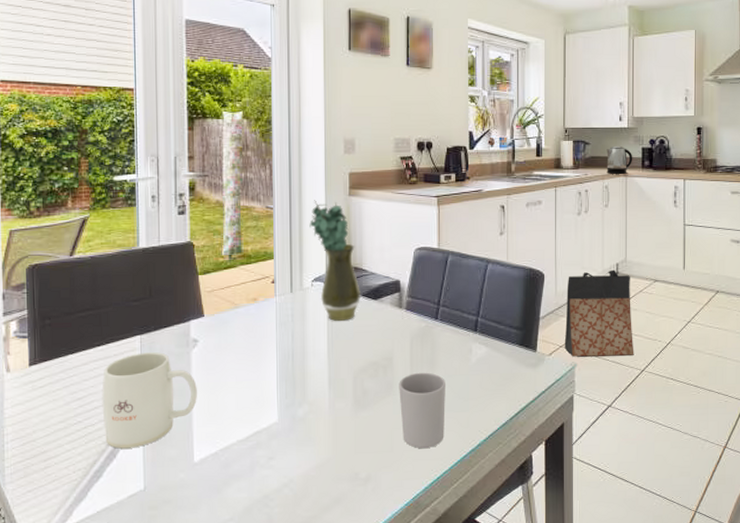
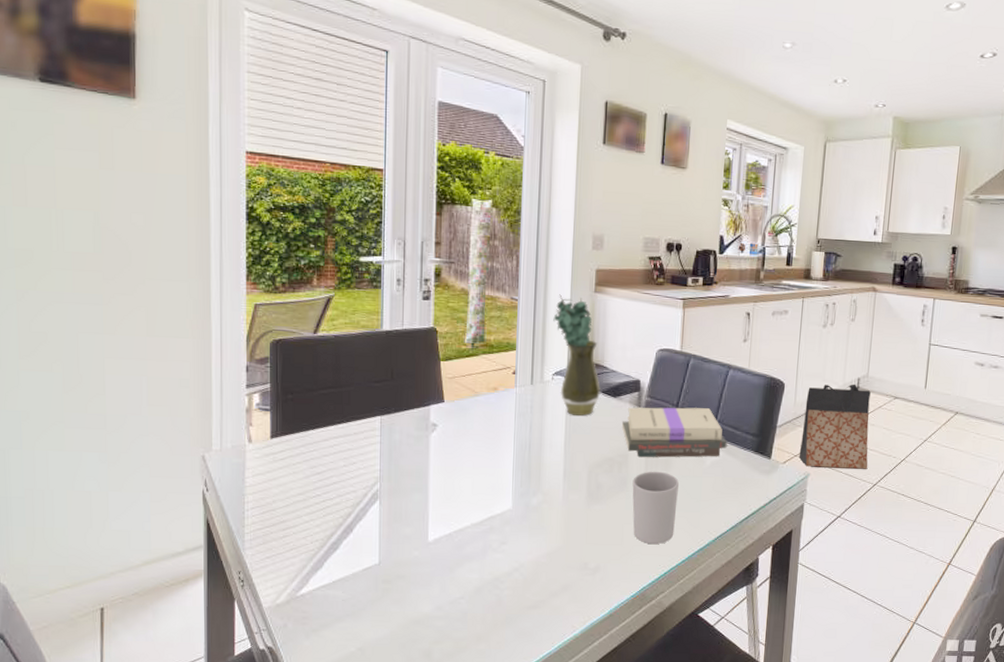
mug: present [101,352,197,449] -> none [341,433,434,524]
books: none [384,304,491,360] -> present [621,407,727,458]
kettle: present [606,145,633,174] -> none [856,260,884,289]

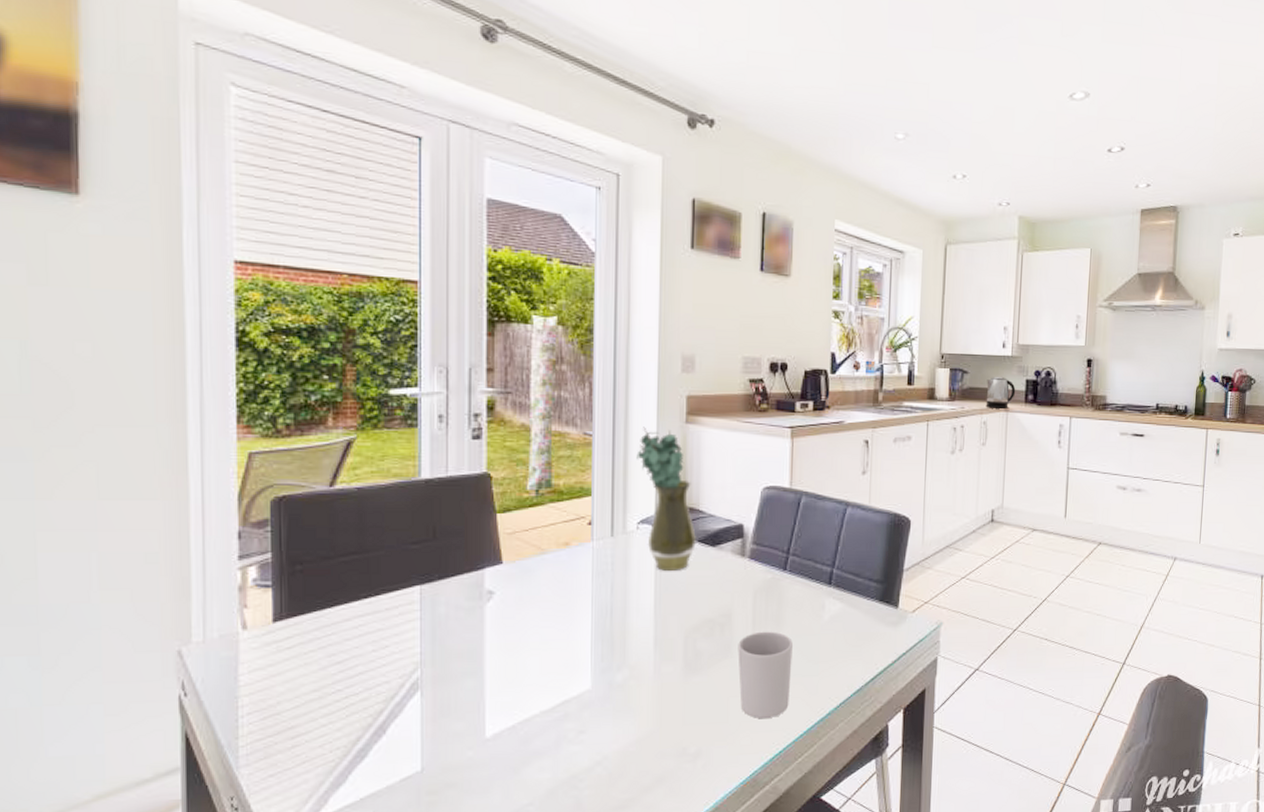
books: present [621,407,727,458] -> none [722,553,848,617]
bag: present [799,384,871,469] -> none [929,516,1007,615]
kettle: none [856,260,884,289] -> present [985,376,1016,409]

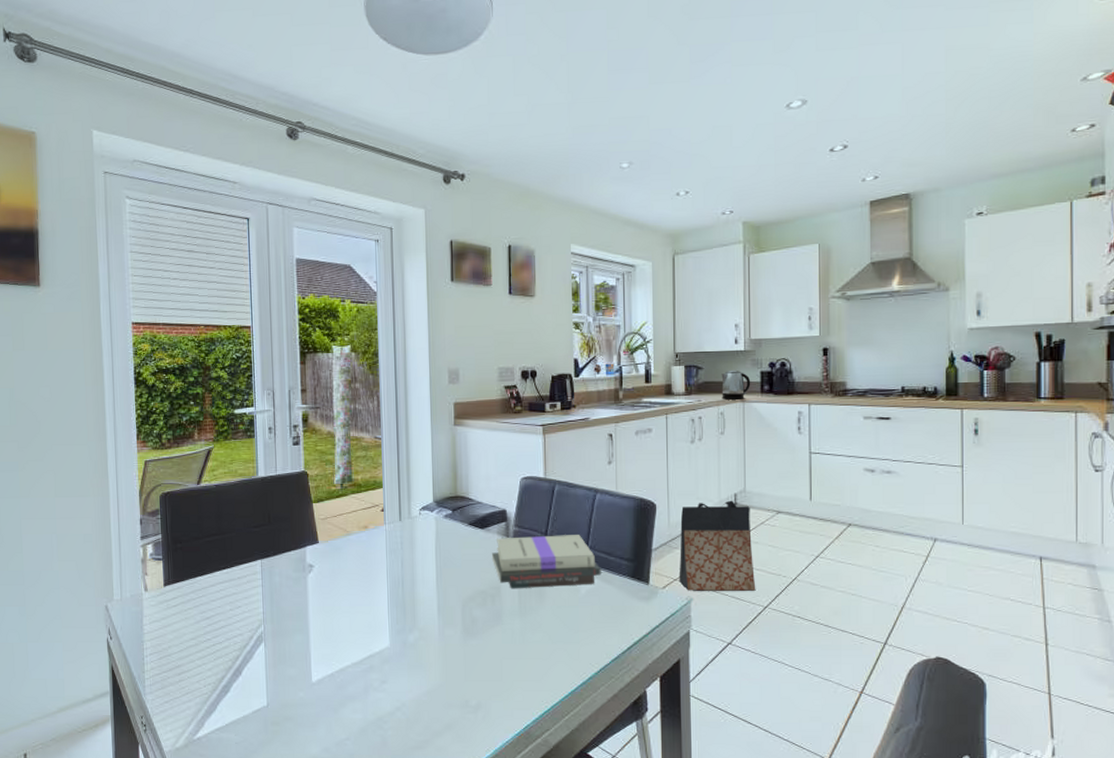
vase: present [636,427,696,571] -> none [416,430,468,549]
books: none [722,553,848,617] -> present [491,535,601,589]
mug: present [738,631,793,719] -> none [507,602,555,680]
bag: none [929,516,1007,615] -> present [679,500,756,591]

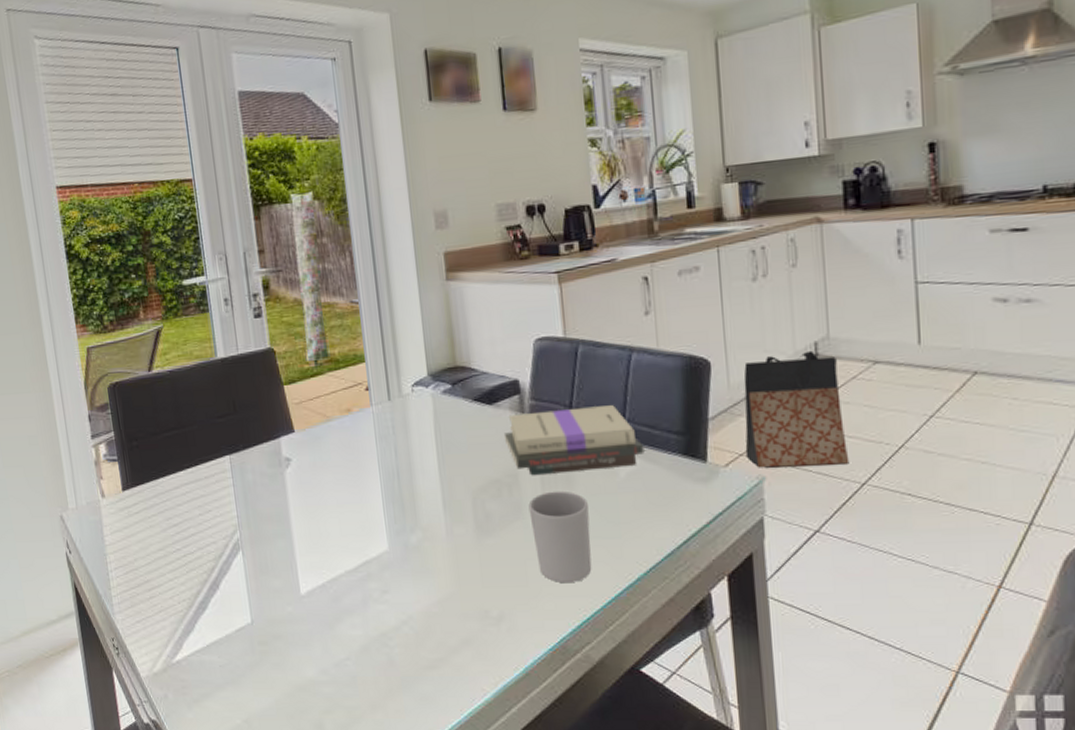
mug: none [507,602,555,680] -> present [528,491,592,584]
kettle: present [721,369,751,400] -> none [789,182,830,222]

